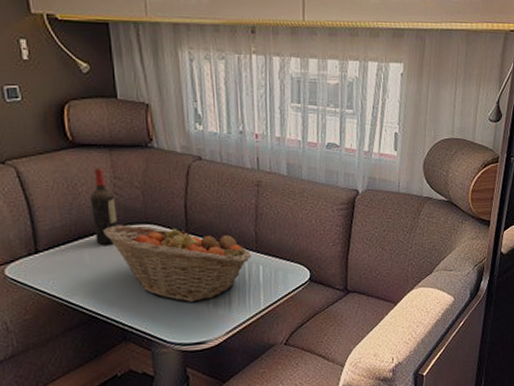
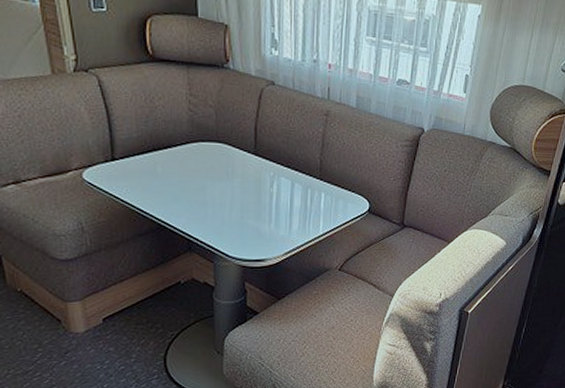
wine bottle: present [90,167,118,245] -> none [166,83,190,159]
fruit basket: present [103,224,252,302] -> none [176,141,315,221]

